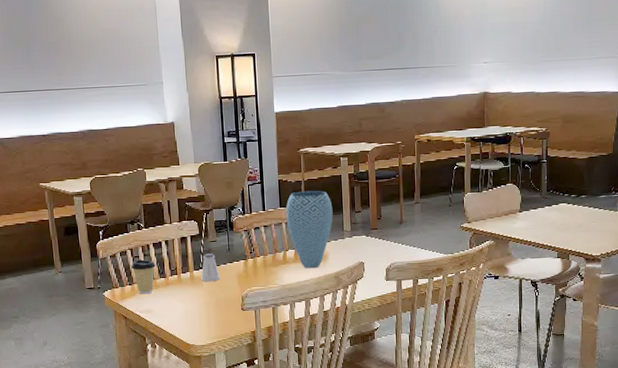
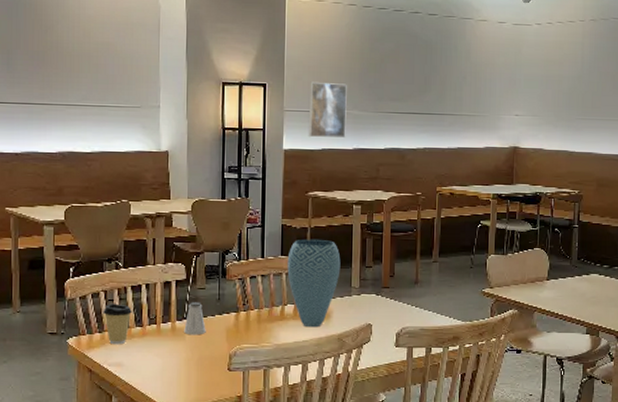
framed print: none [294,47,330,100] -> present [308,81,347,138]

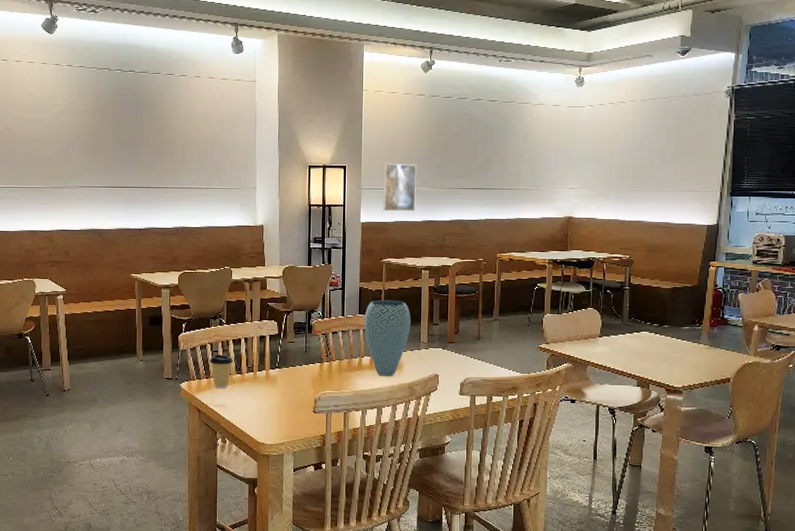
saltshaker: present [184,302,206,335] -> none [276,354,295,382]

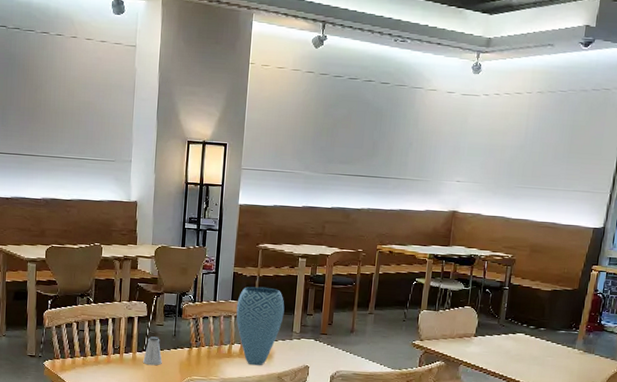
coffee cup: present [209,354,233,389] -> none [75,333,99,370]
saltshaker: none [276,354,295,382] -> present [143,336,162,366]
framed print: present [382,163,416,212] -> none [262,143,301,196]

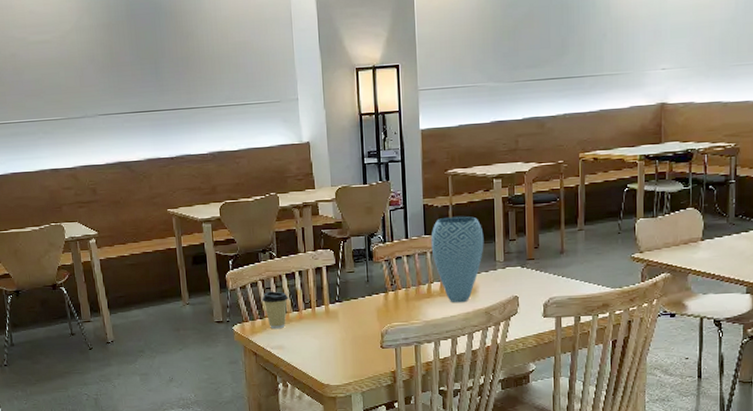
coffee cup: none [75,333,99,370] -> present [262,291,288,329]
saltshaker: present [143,336,162,366] -> none [337,285,358,317]

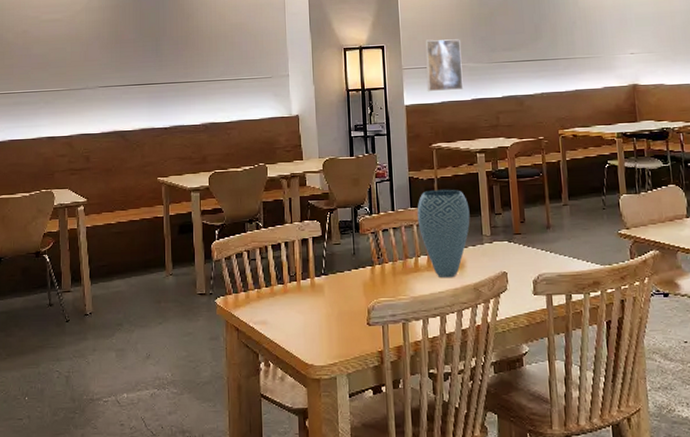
coffee cup: present [262,291,288,329] -> none [247,262,273,303]
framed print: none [443,56,482,115] -> present [425,39,464,92]

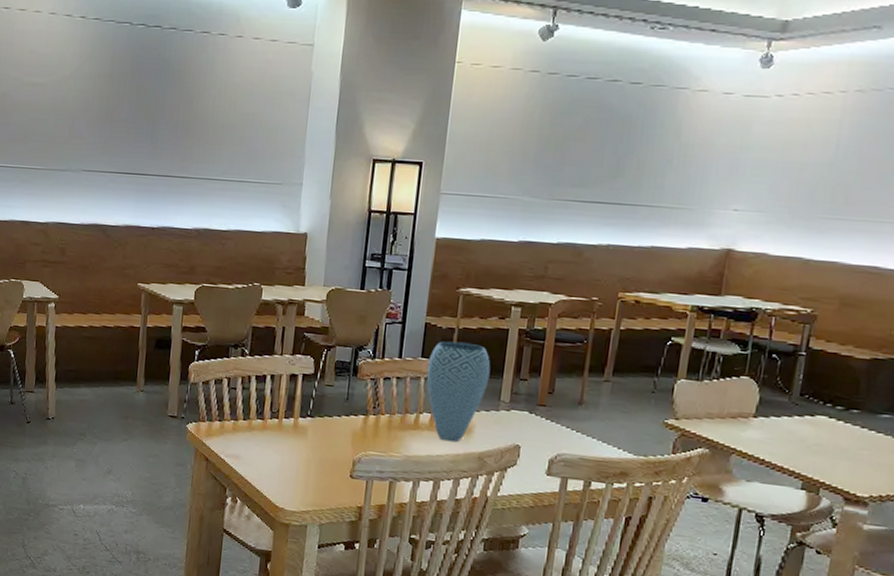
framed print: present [425,39,464,92] -> none [465,161,519,228]

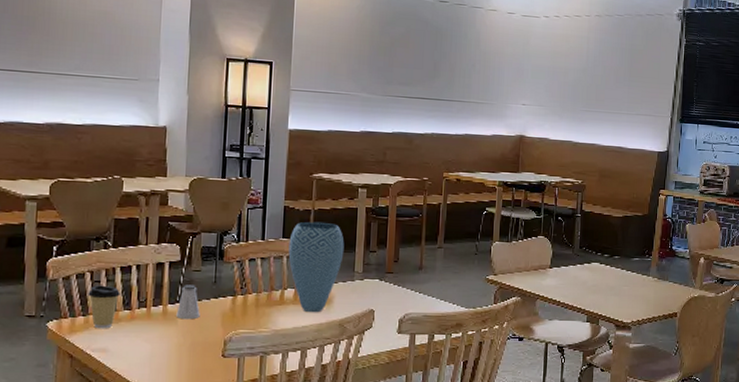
coffee cup: none [224,391,254,436] -> present [88,285,120,329]
saltshaker: none [306,399,331,436] -> present [176,285,200,320]

